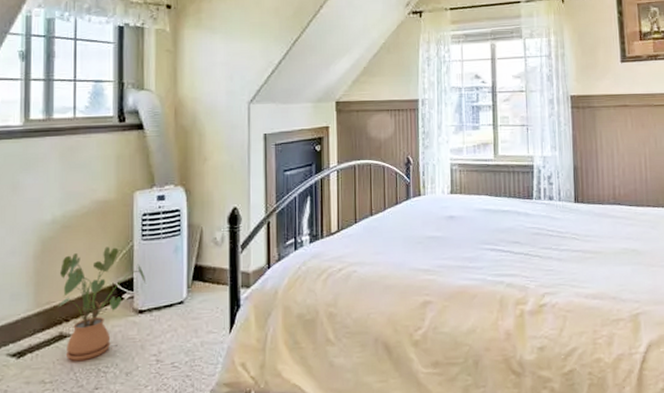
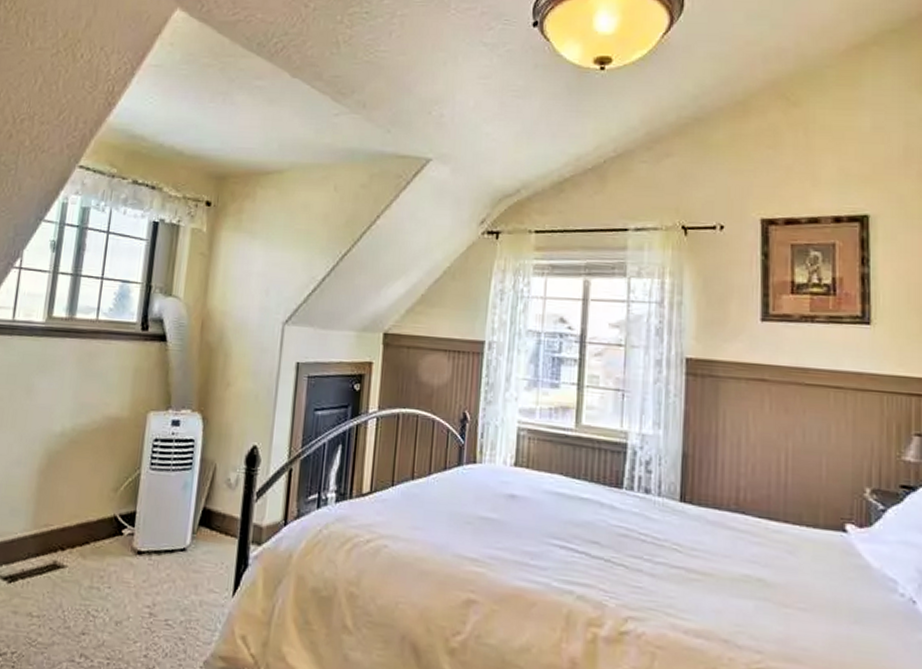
house plant: present [57,246,147,361] -> none [55,471,150,599]

